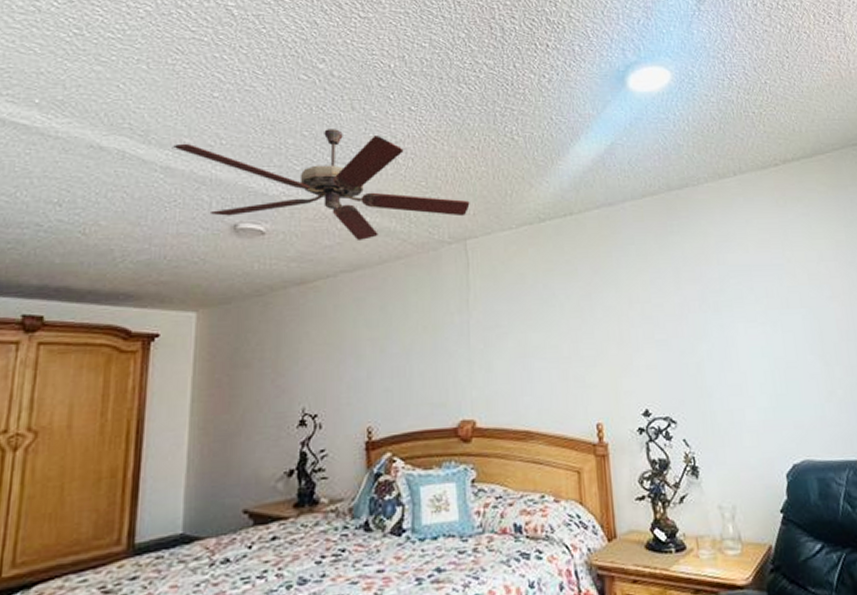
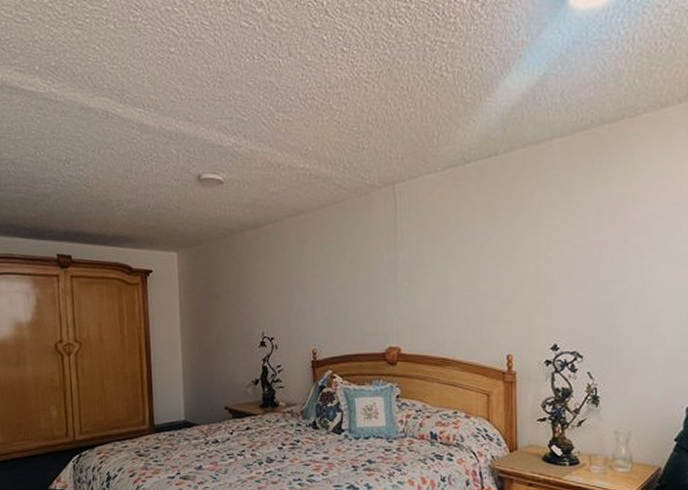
ceiling fan: present [173,129,470,242] -> none [144,77,399,188]

